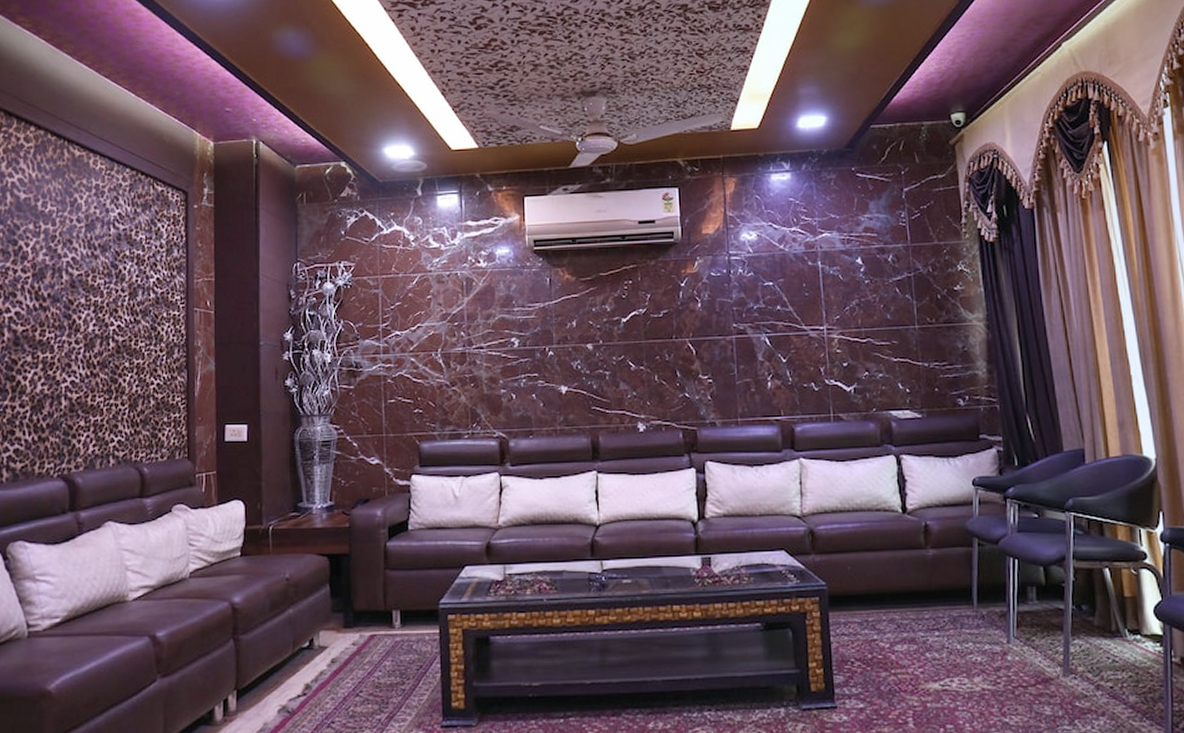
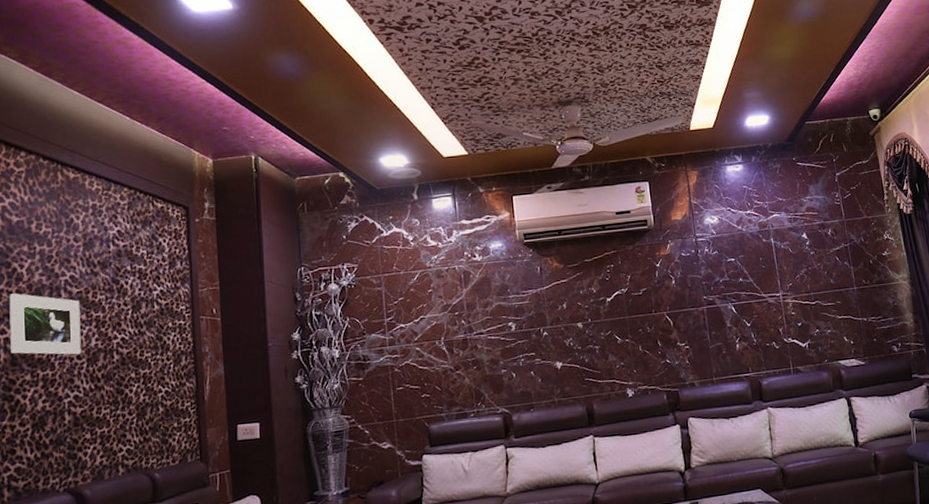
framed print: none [14,272,80,339] -> present [9,293,82,355]

